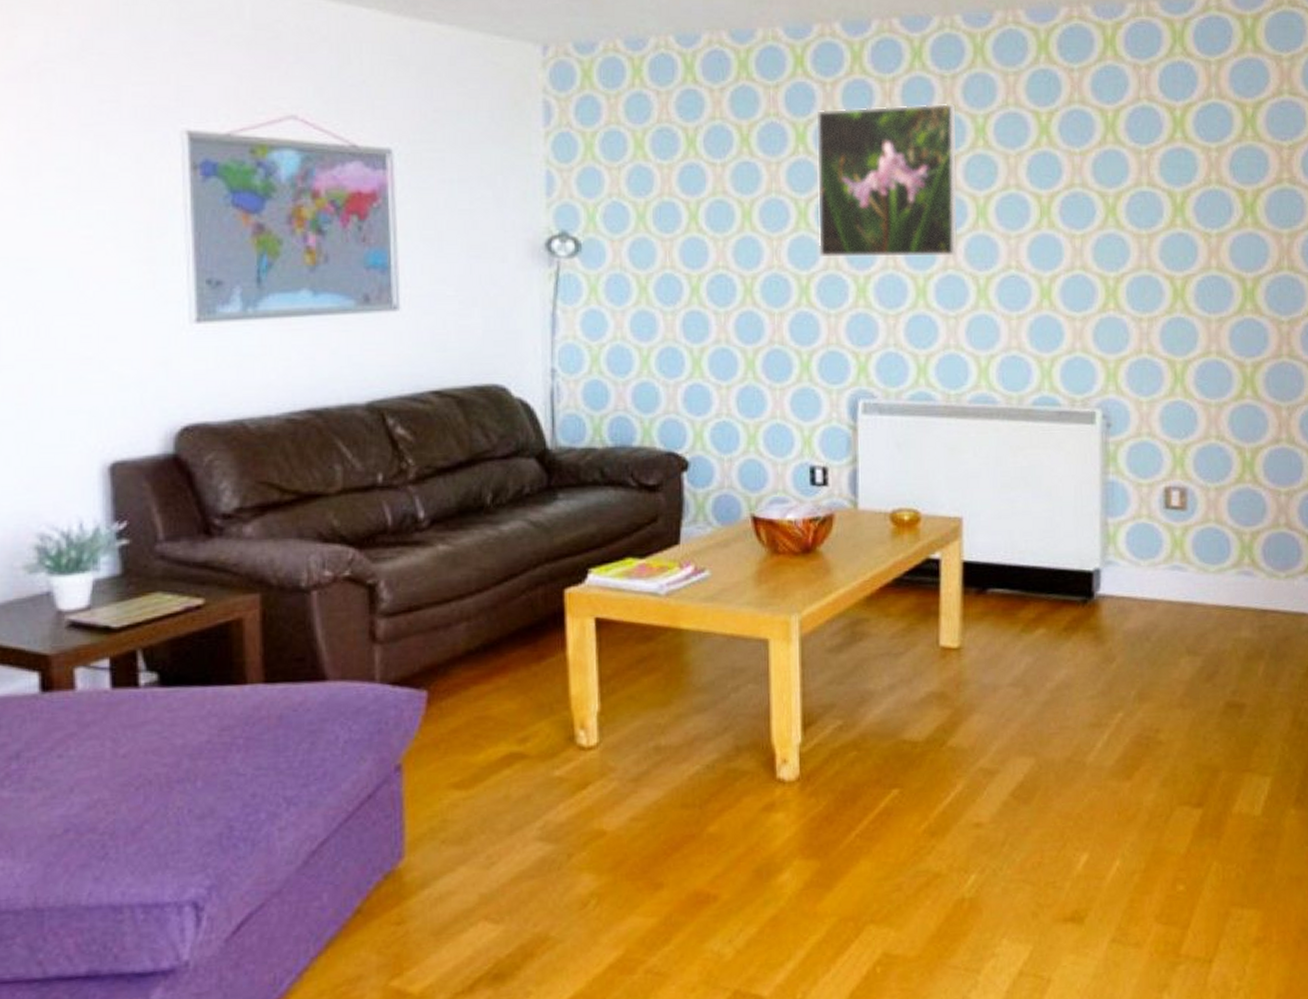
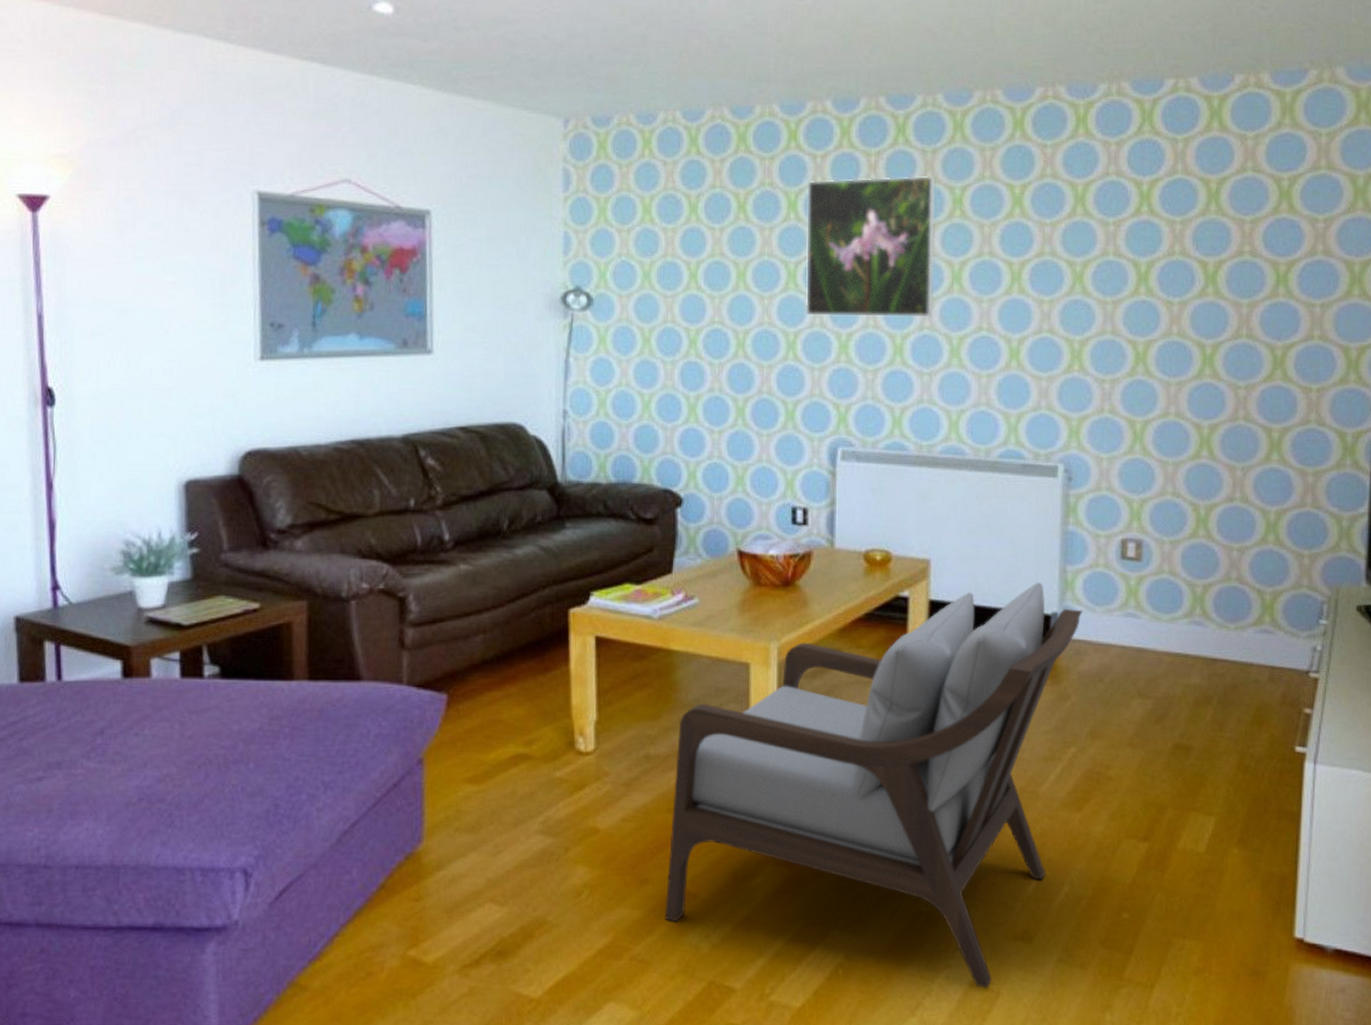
armchair: none [682,537,1126,976] -> present [665,582,1083,989]

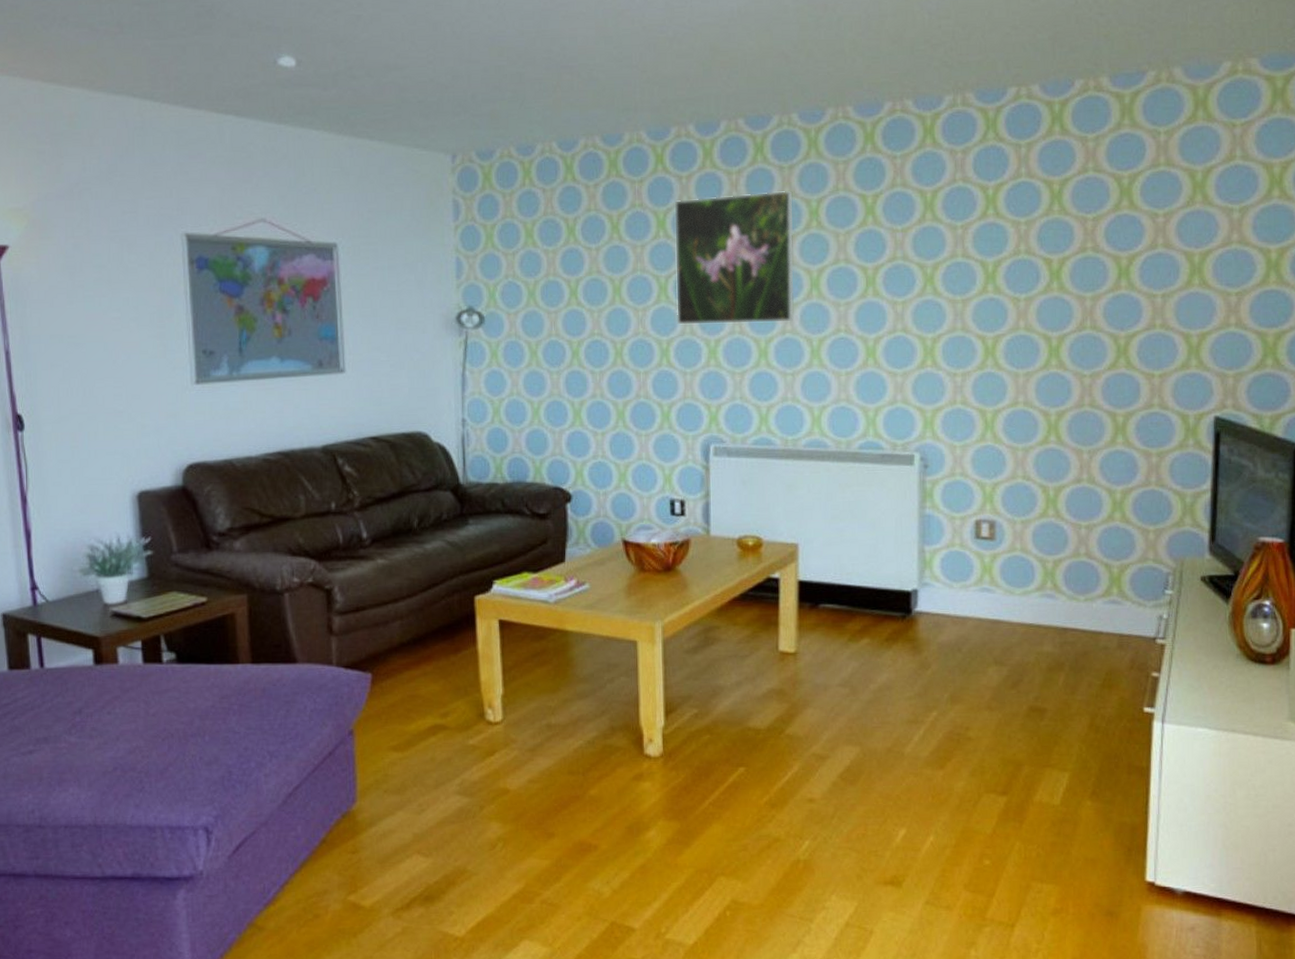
armchair: present [665,582,1083,989] -> none [570,562,941,928]

